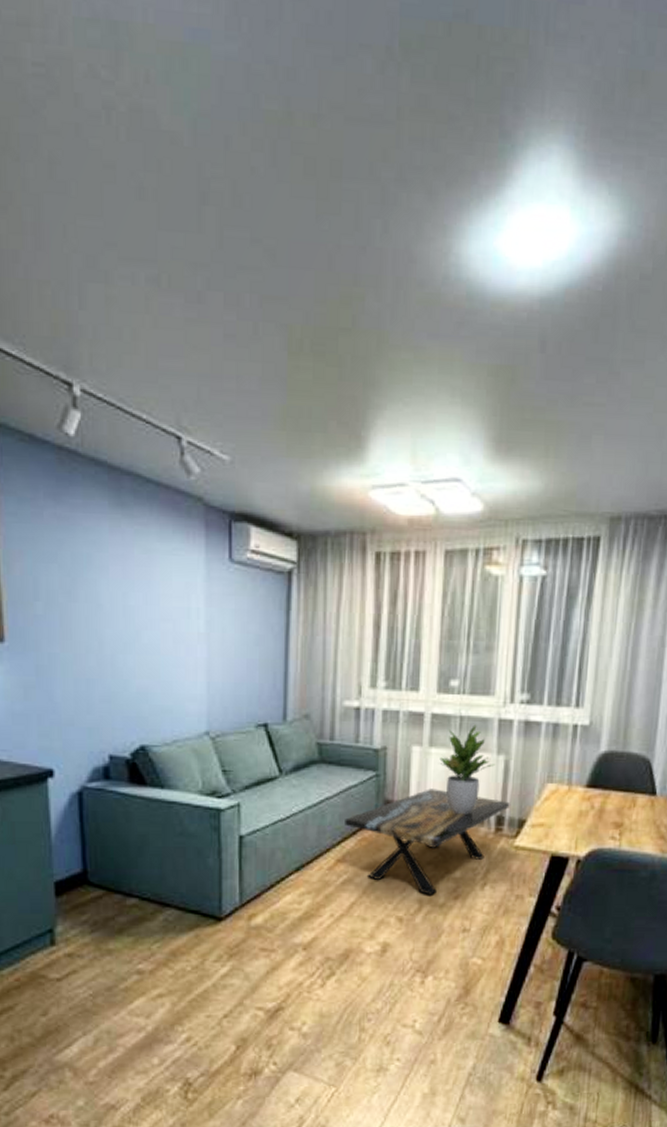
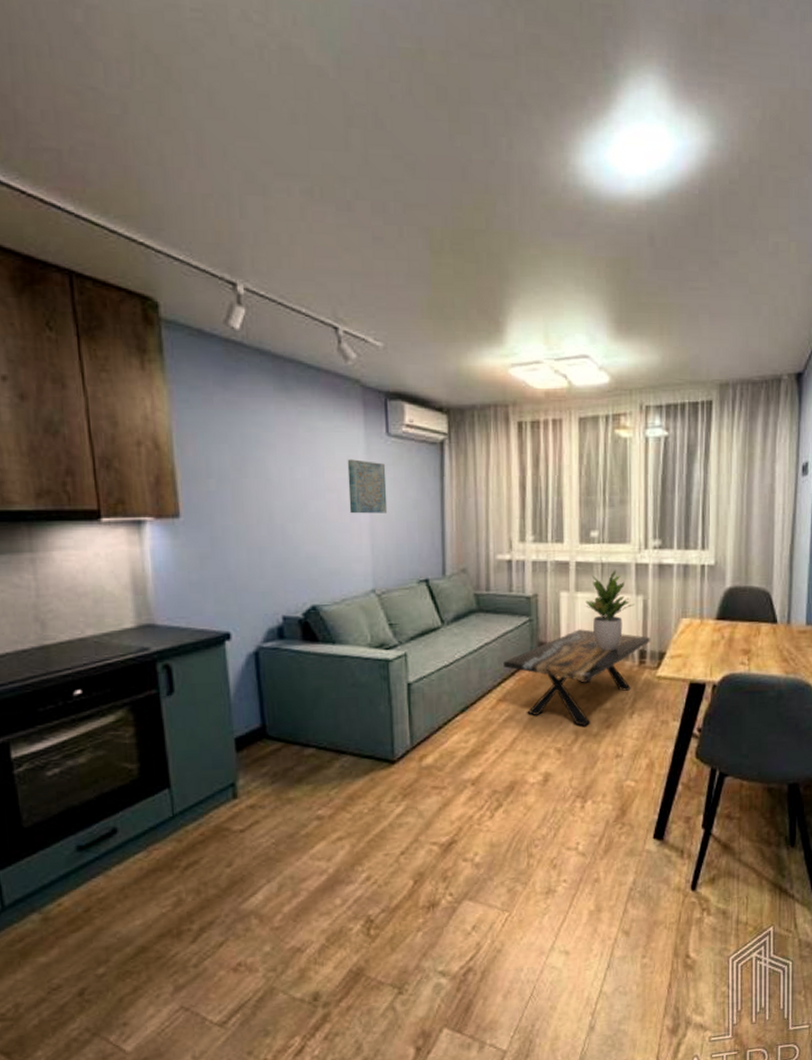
wall art: none [185,586,227,649] -> present [347,459,388,514]

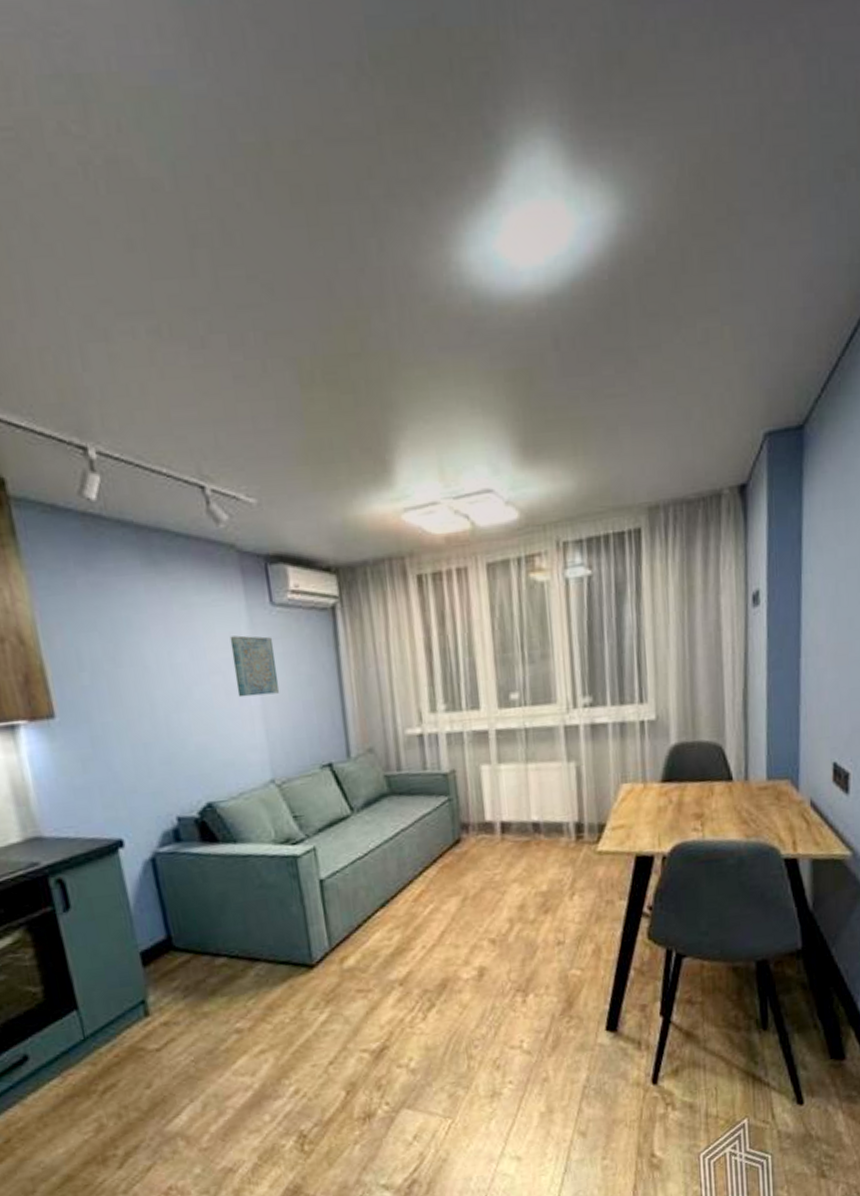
coffee table: present [503,629,650,726] -> none [423,805,587,913]
potted plant: present [585,569,635,651] -> none [510,735,567,828]

